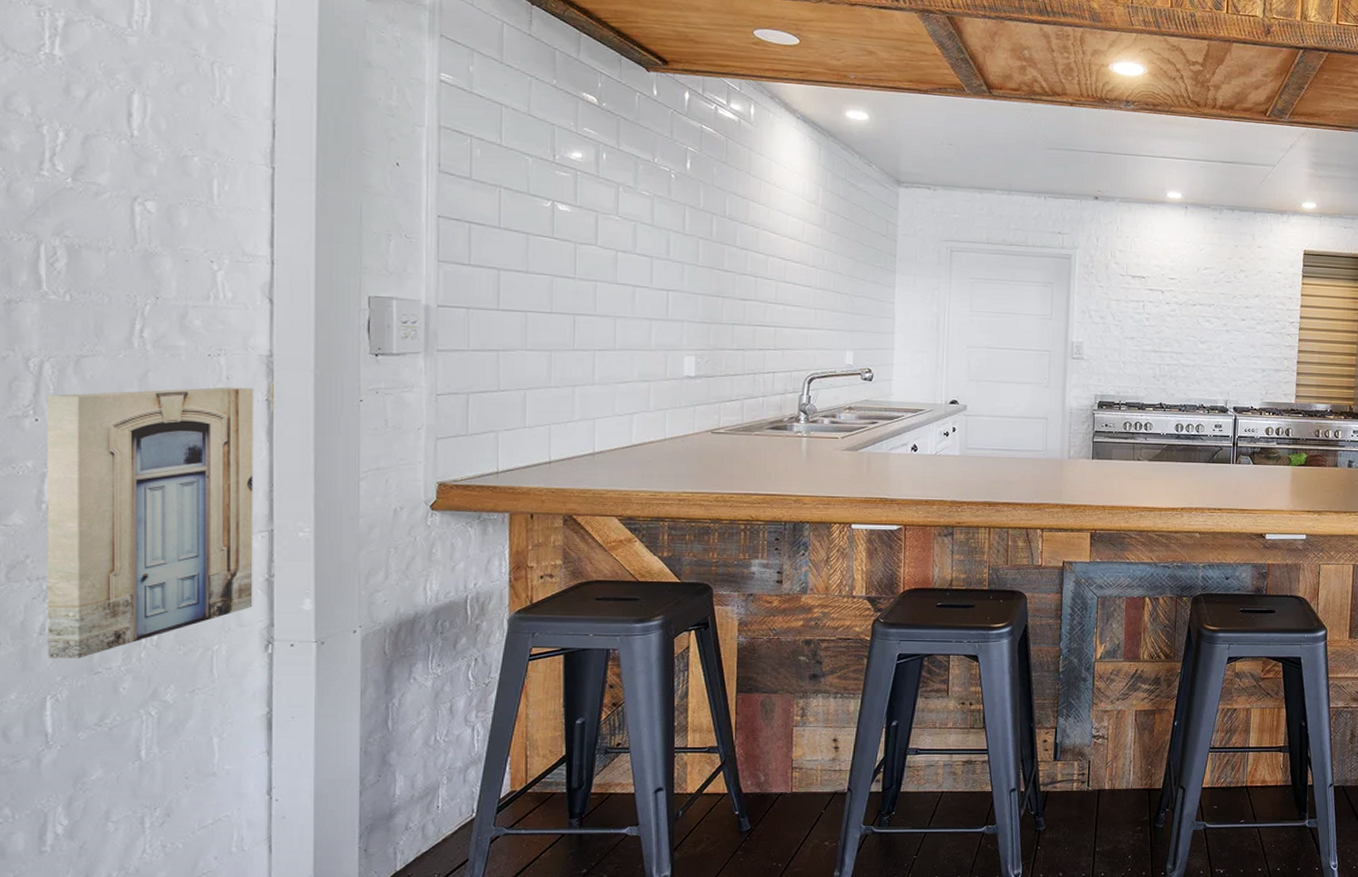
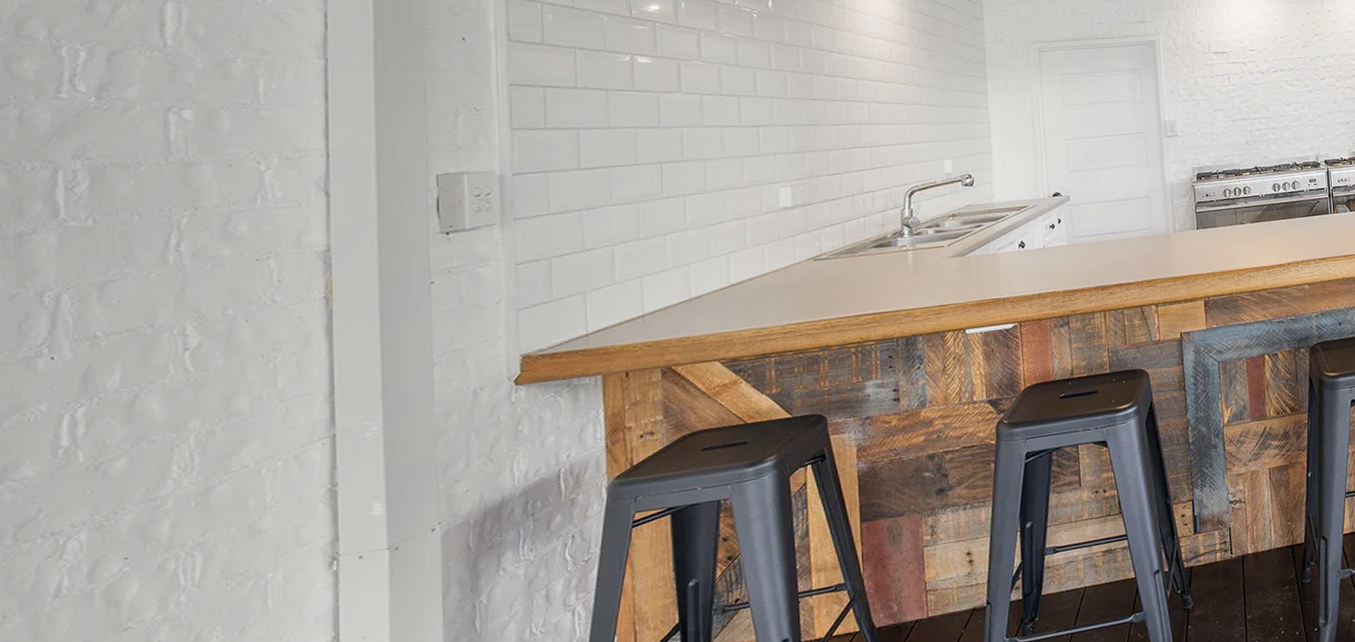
wall art: present [46,387,254,659] -> none [64,287,314,623]

